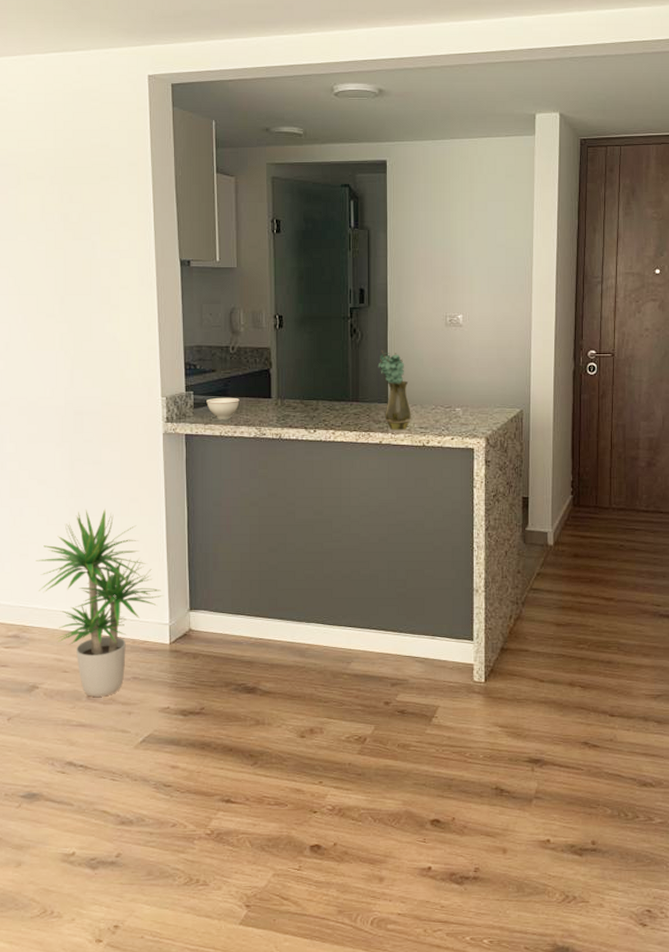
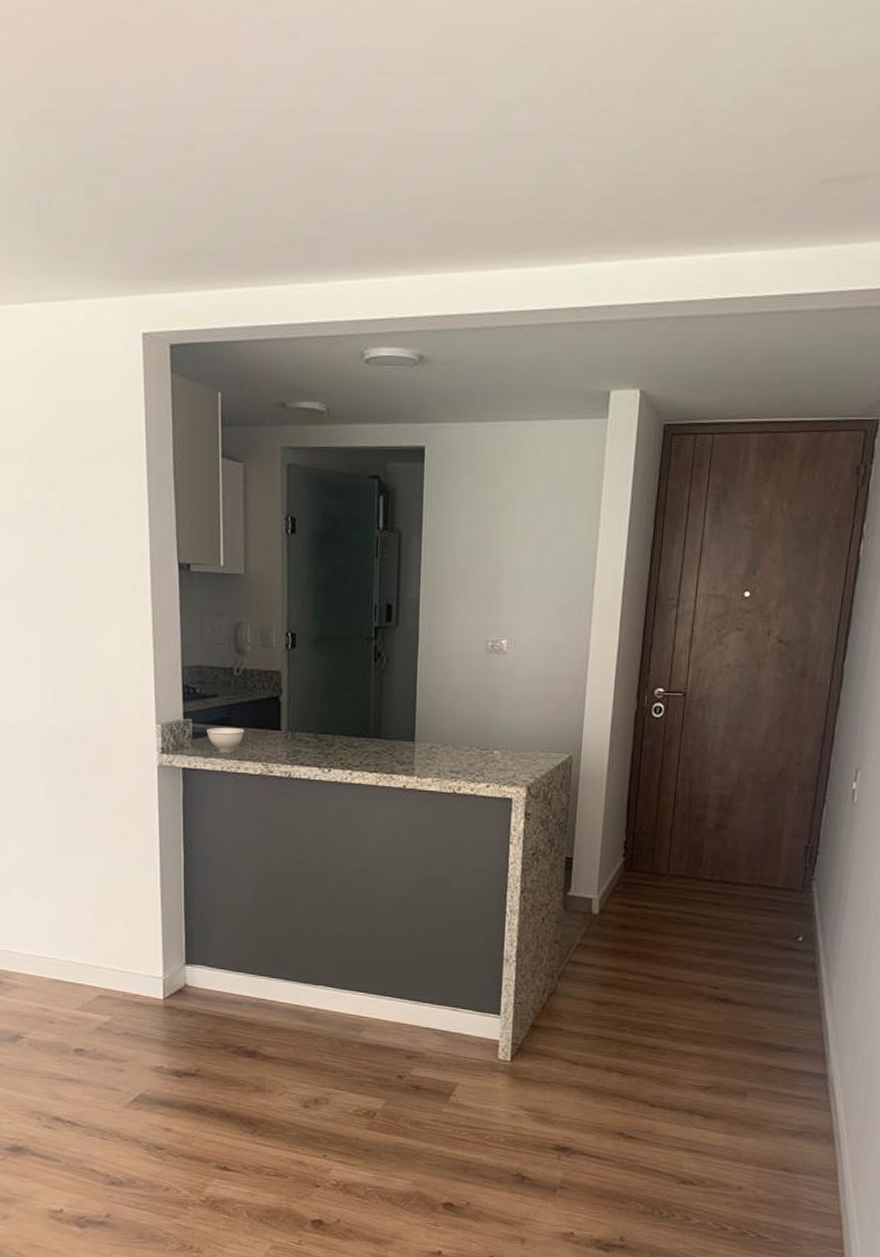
potted plant: present [36,508,164,697] -> none [18,847,157,1051]
vase: present [378,349,411,431] -> none [404,678,441,775]

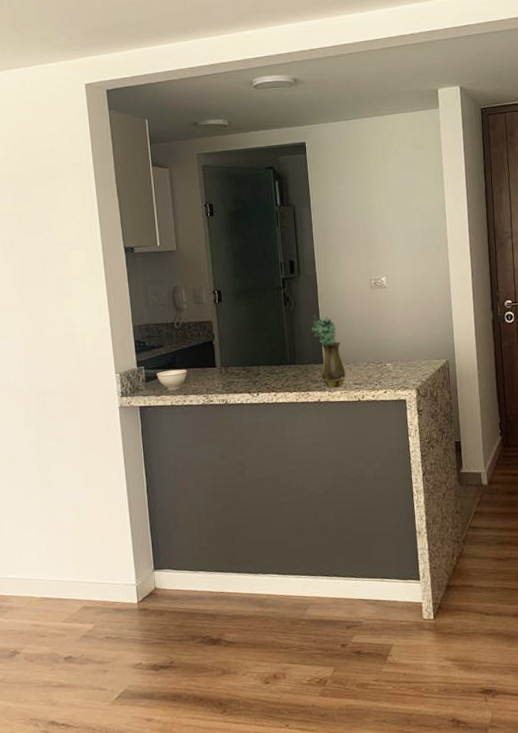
vase: none [404,678,441,775] -> present [311,314,346,389]

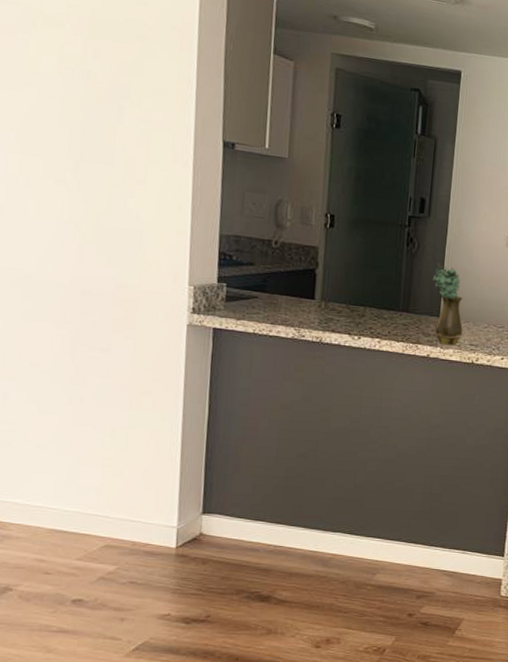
bowl: present [157,369,187,391] -> none [240,292,279,318]

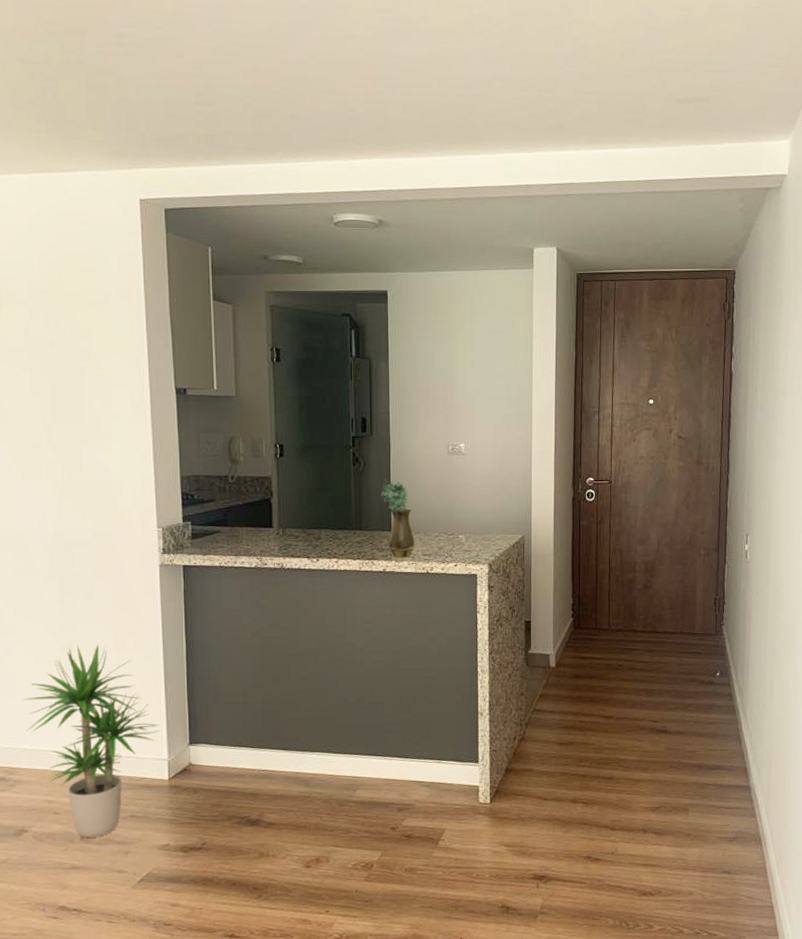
potted plant: none [20,399,173,601] -> present [23,643,162,838]

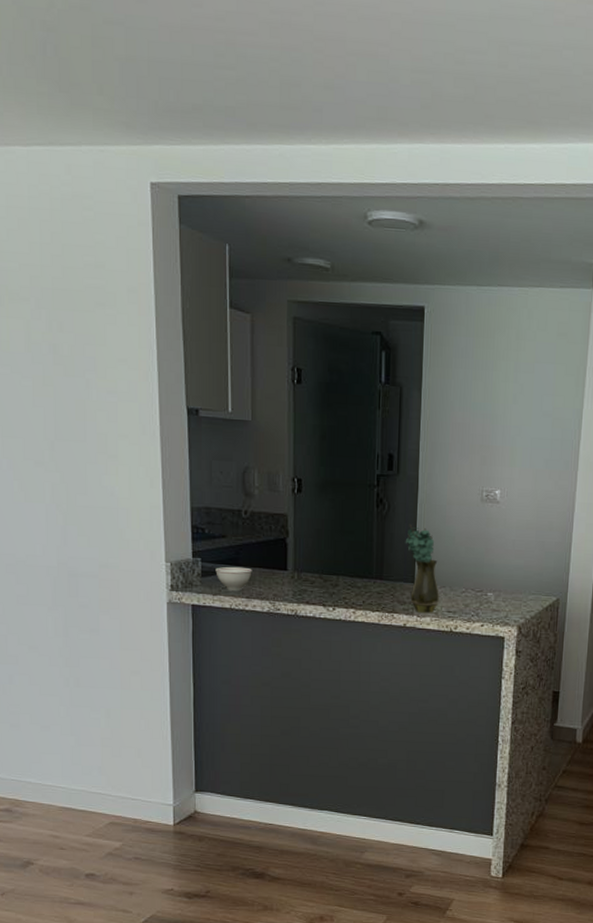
potted plant: present [23,643,162,838] -> none [28,680,167,876]
bowl: none [205,527,240,551] -> present [215,566,252,592]

